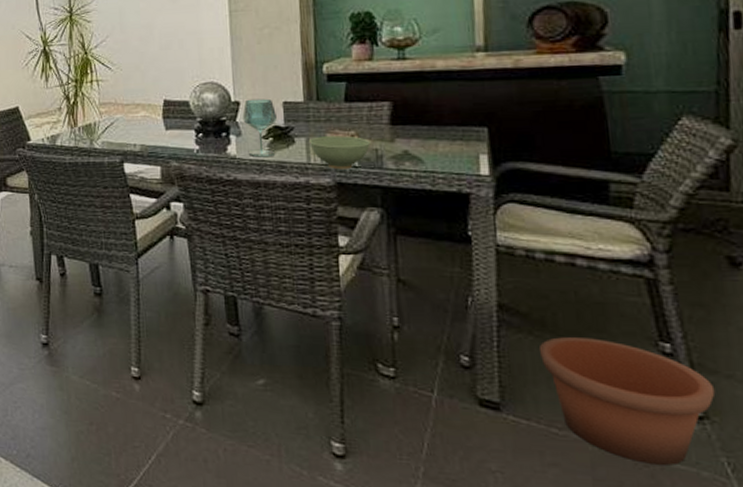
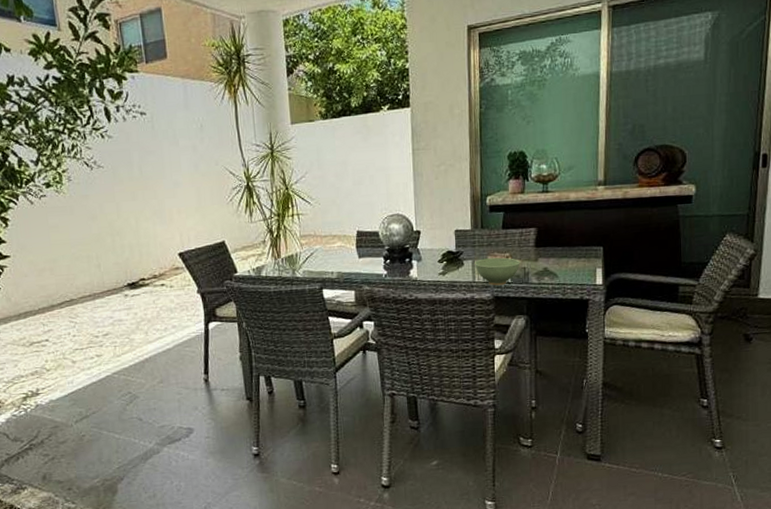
wine glass: present [242,98,277,158] -> none [422,227,450,279]
pot: present [538,337,716,466] -> none [627,401,730,484]

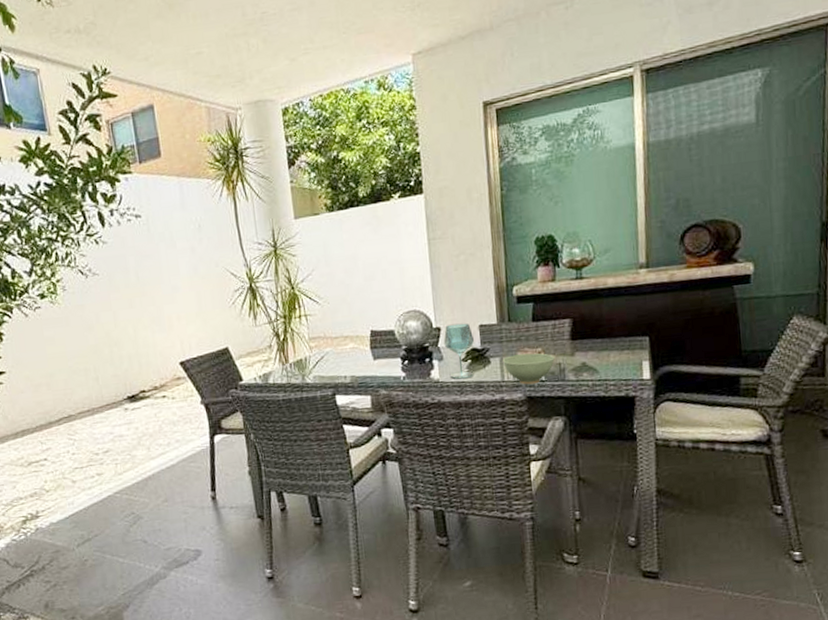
wine glass: none [422,227,450,279] -> present [443,323,474,380]

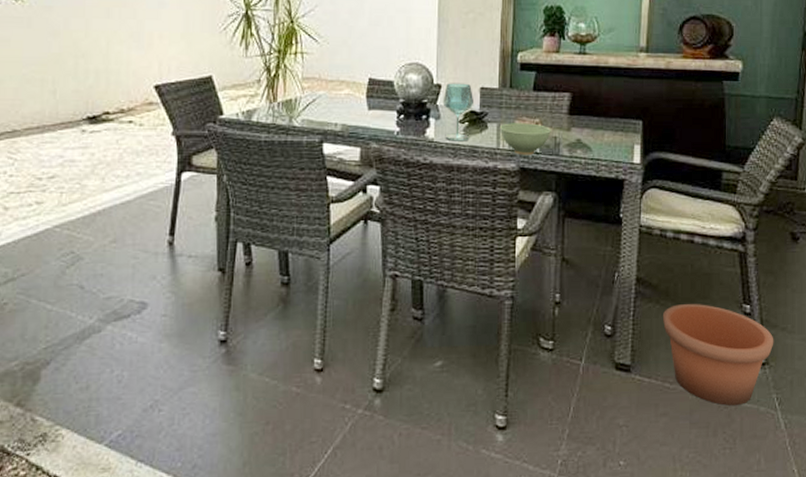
pot: none [687,508,811,604] -> present [662,304,774,406]

